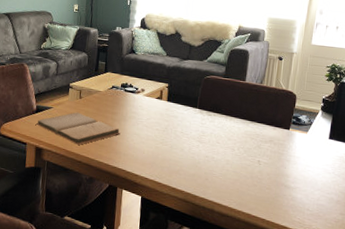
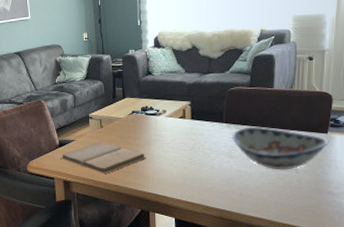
decorative bowl: none [203,115,290,161] -> present [232,126,329,170]

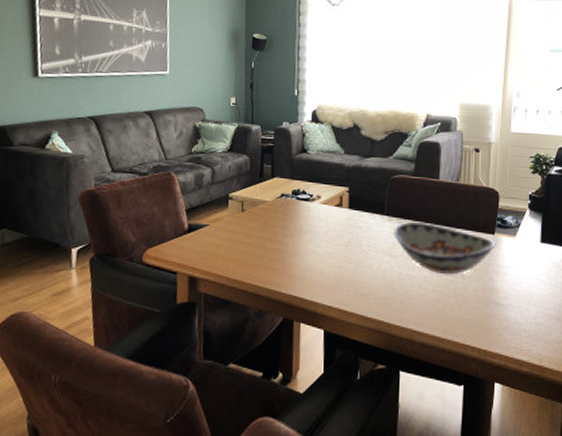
book: present [61,142,146,174] -> none [189,229,294,270]

